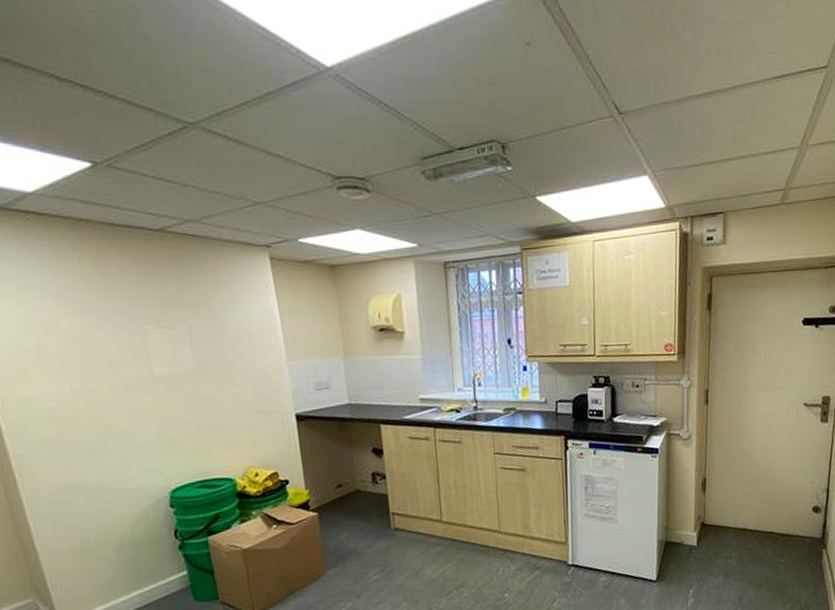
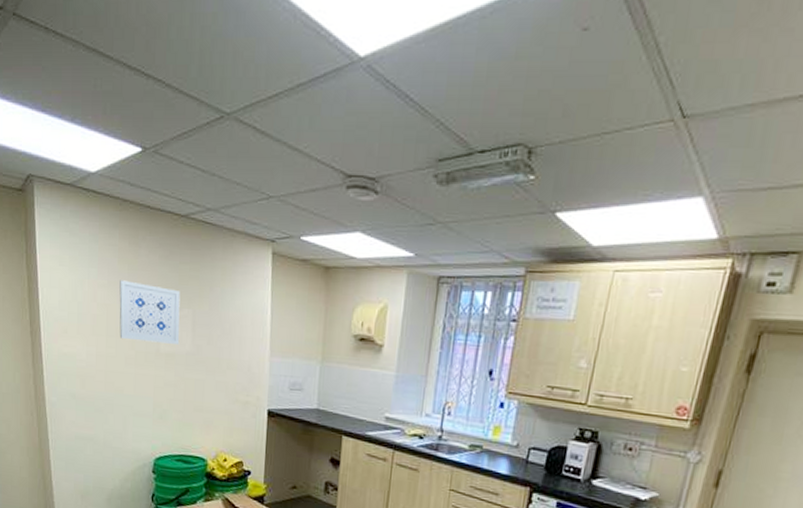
wall art: none [88,305,178,369] -> present [119,280,181,344]

